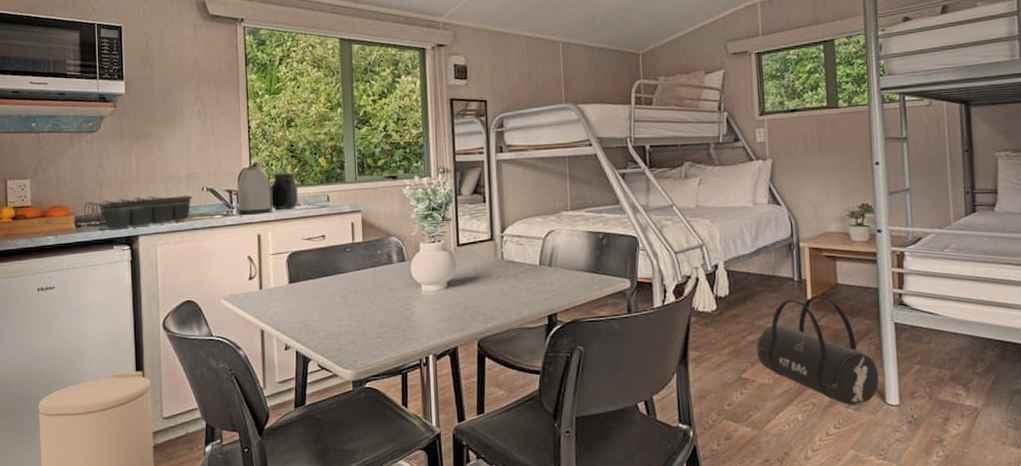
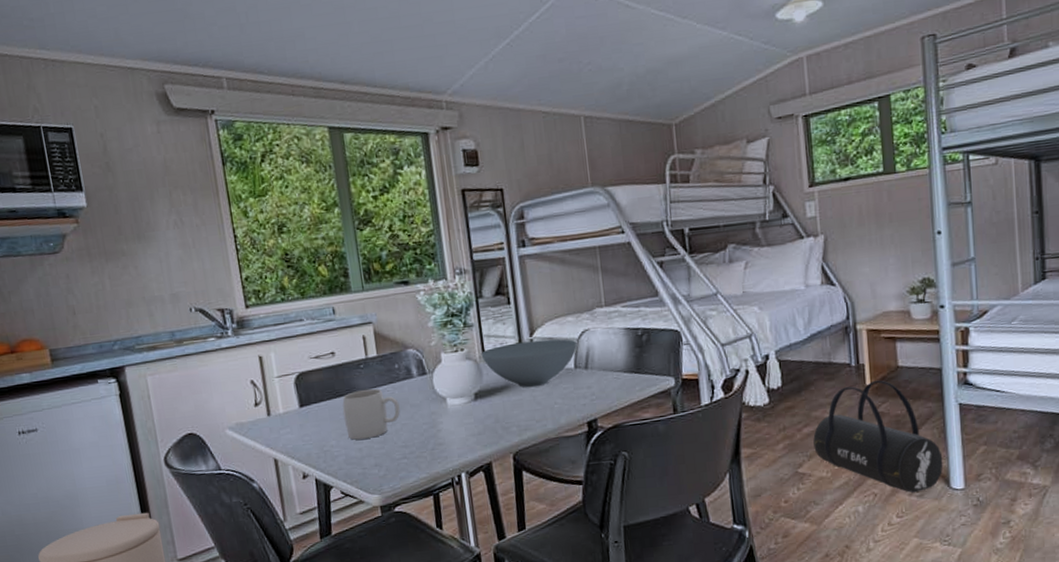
dish rack: present [73,195,192,232] -> none [47,318,180,365]
kettle: present [237,165,272,215] -> none [228,279,272,336]
jar: present [270,171,298,211] -> none [267,284,300,329]
mug: none [327,271,379,317] -> present [342,388,401,440]
bowl: none [456,237,544,280] -> present [481,339,578,388]

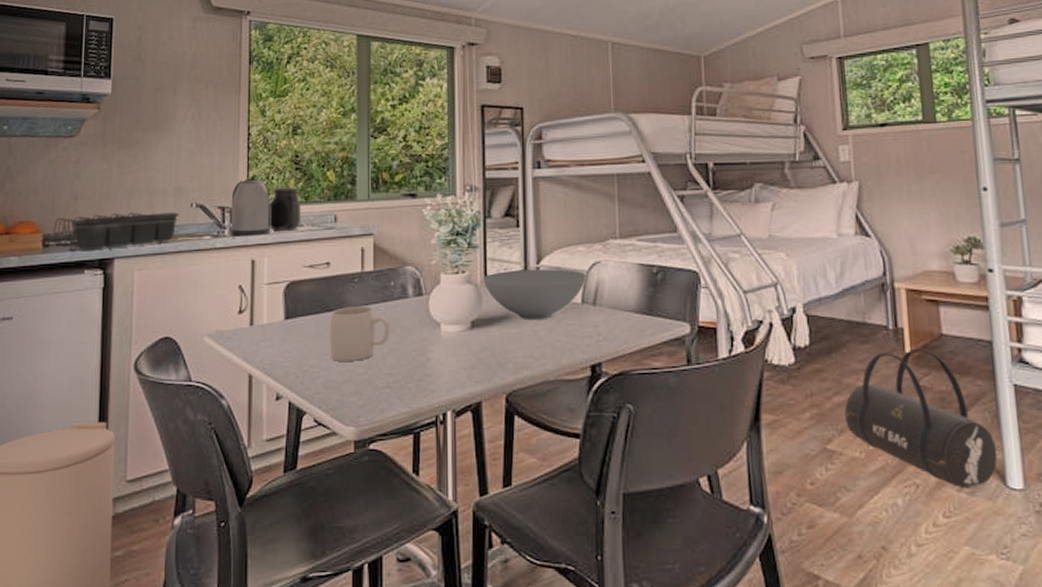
dish rack: none [47,318,180,365] -> present [40,212,179,253]
kettle: none [228,279,272,336] -> present [230,179,270,236]
jar: none [267,284,300,329] -> present [269,186,300,232]

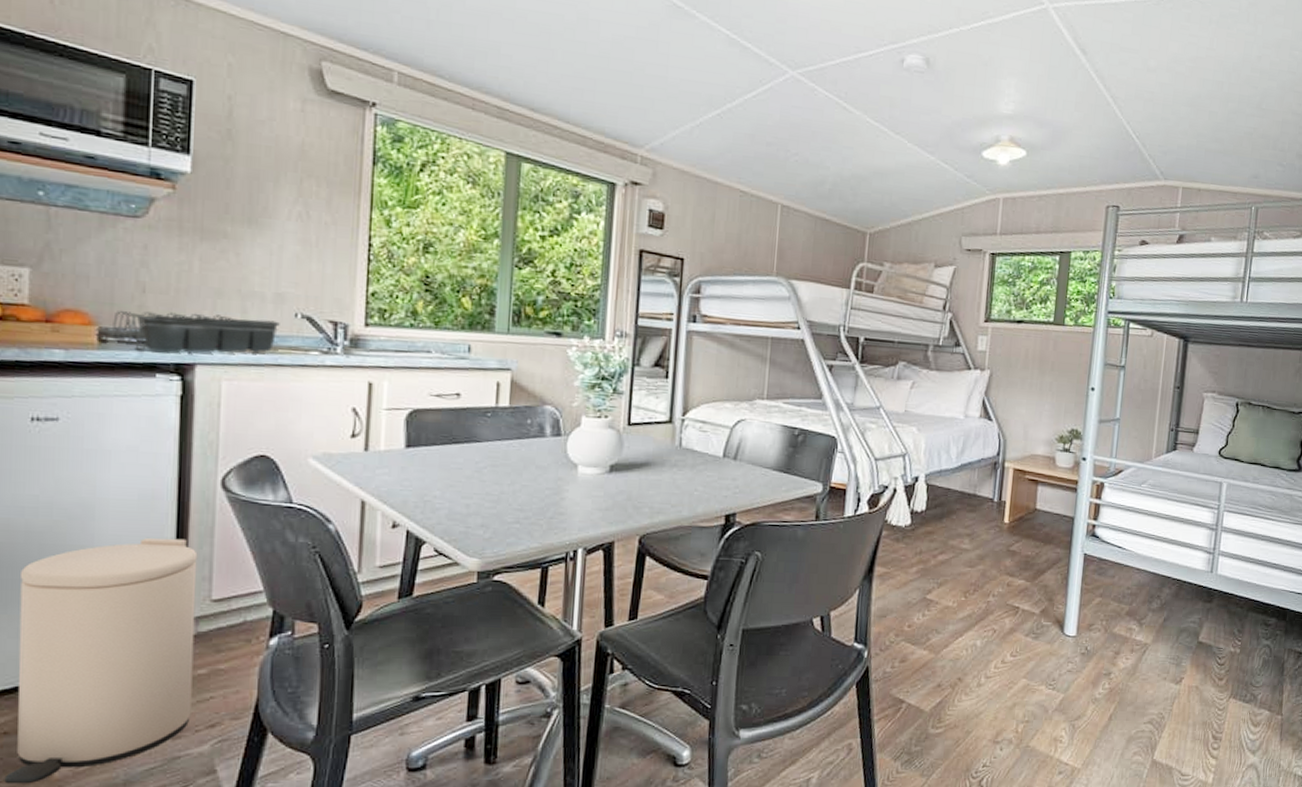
kettle: present [230,179,270,236] -> none [344,294,394,358]
jar: present [269,186,300,232] -> none [390,307,429,357]
mug: present [329,305,390,361] -> none [455,440,524,495]
bowl: present [483,269,587,321] -> none [625,419,731,470]
duffel bag: present [844,348,998,487] -> none [945,519,1062,633]

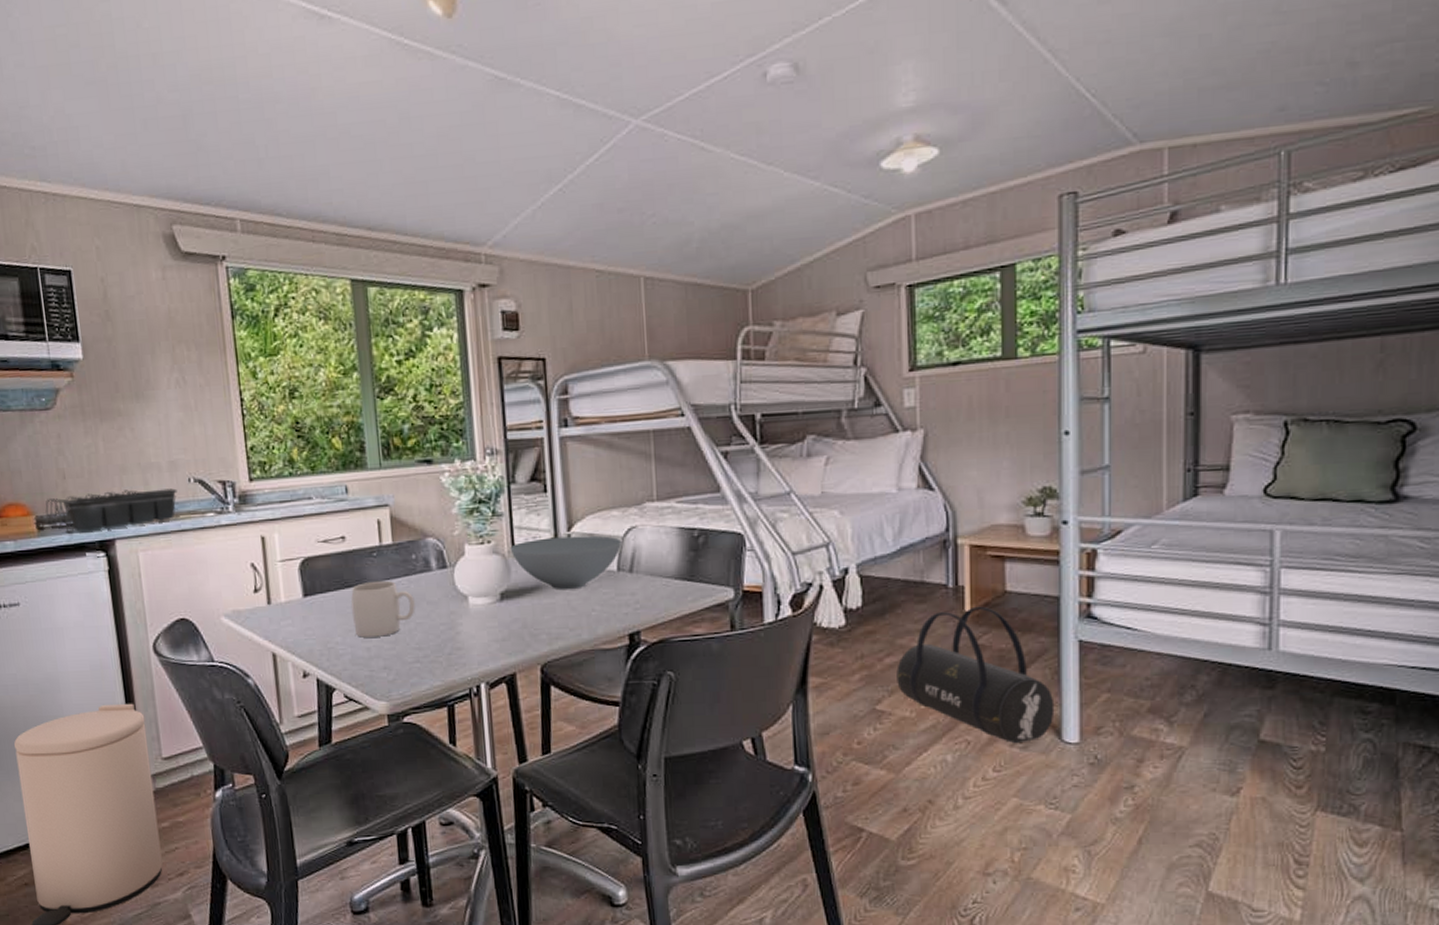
mug: none [455,440,524,495] -> present [350,580,415,638]
bowl: none [625,419,731,470] -> present [510,535,622,591]
duffel bag: none [945,519,1062,633] -> present [896,606,1055,743]

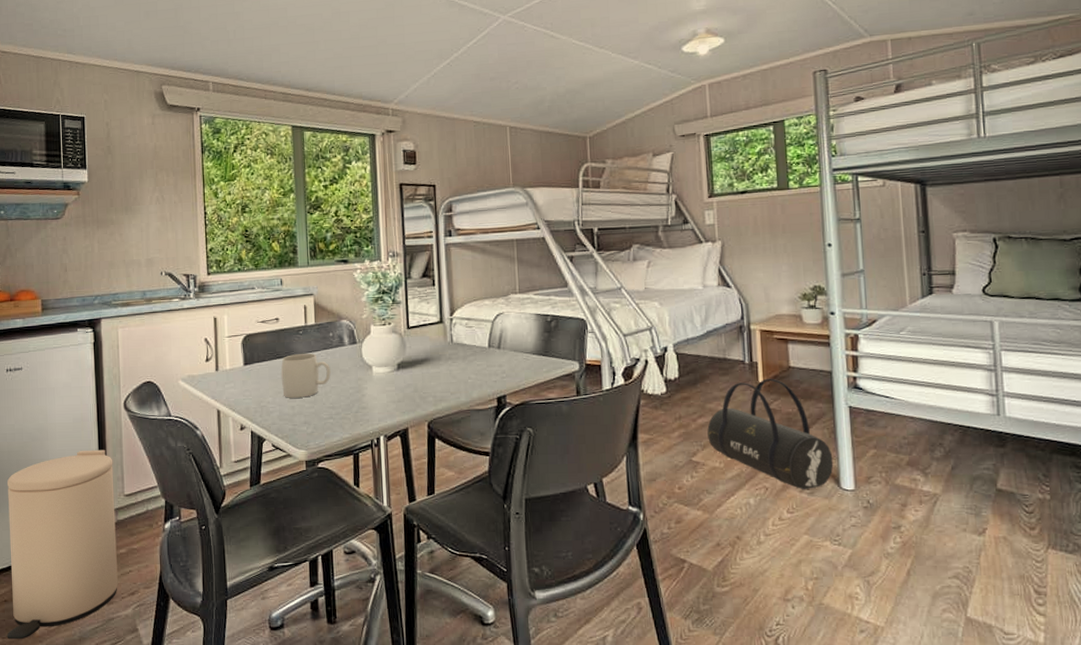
dish rack: present [33,488,177,535] -> none [39,280,152,315]
bowl: present [510,535,622,591] -> none [406,319,492,362]

